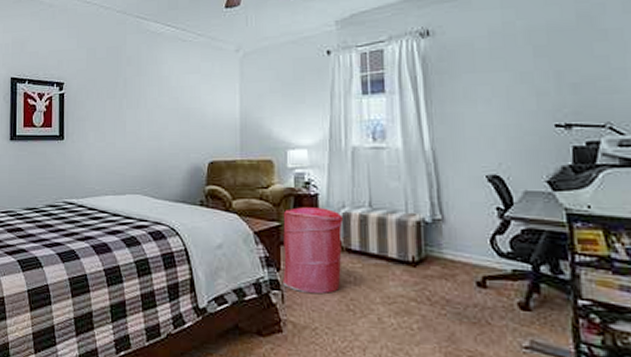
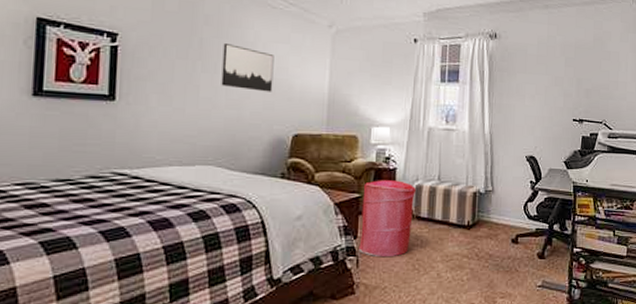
wall art: none [143,80,187,122] -> present [221,44,274,92]

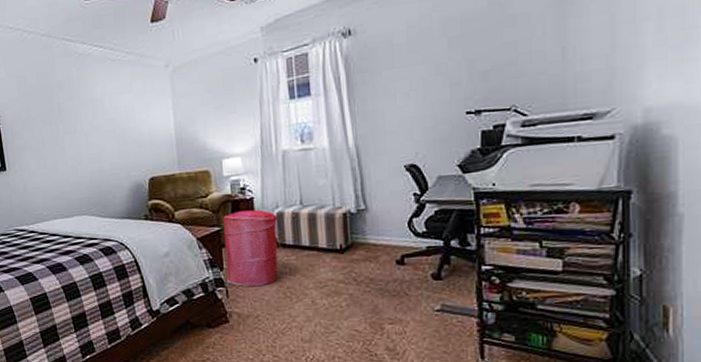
wall art: present [221,44,274,92] -> none [77,103,125,144]

